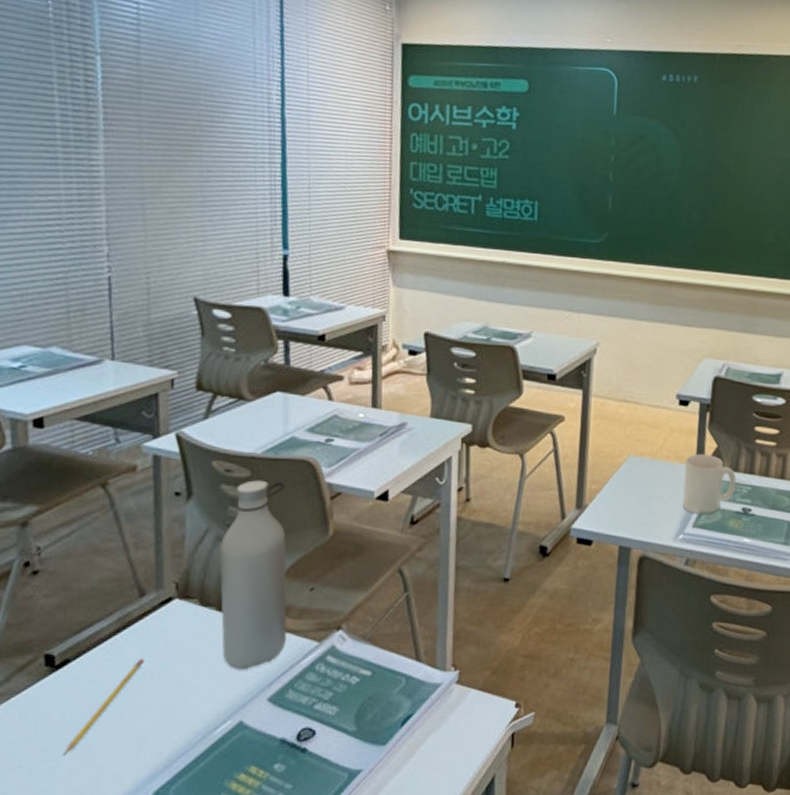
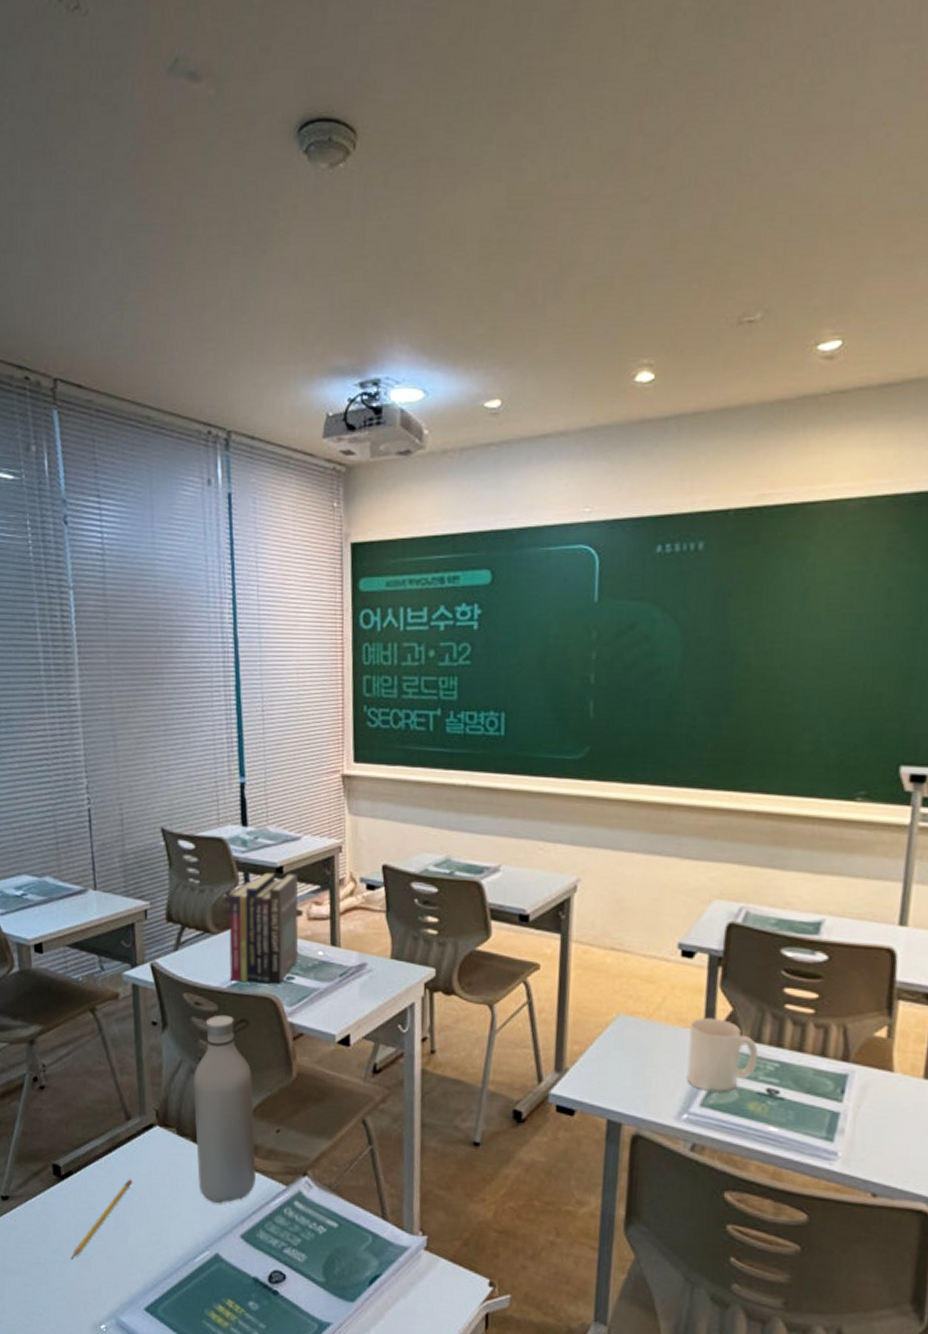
books: none [265,340,341,448] -> present [228,872,299,985]

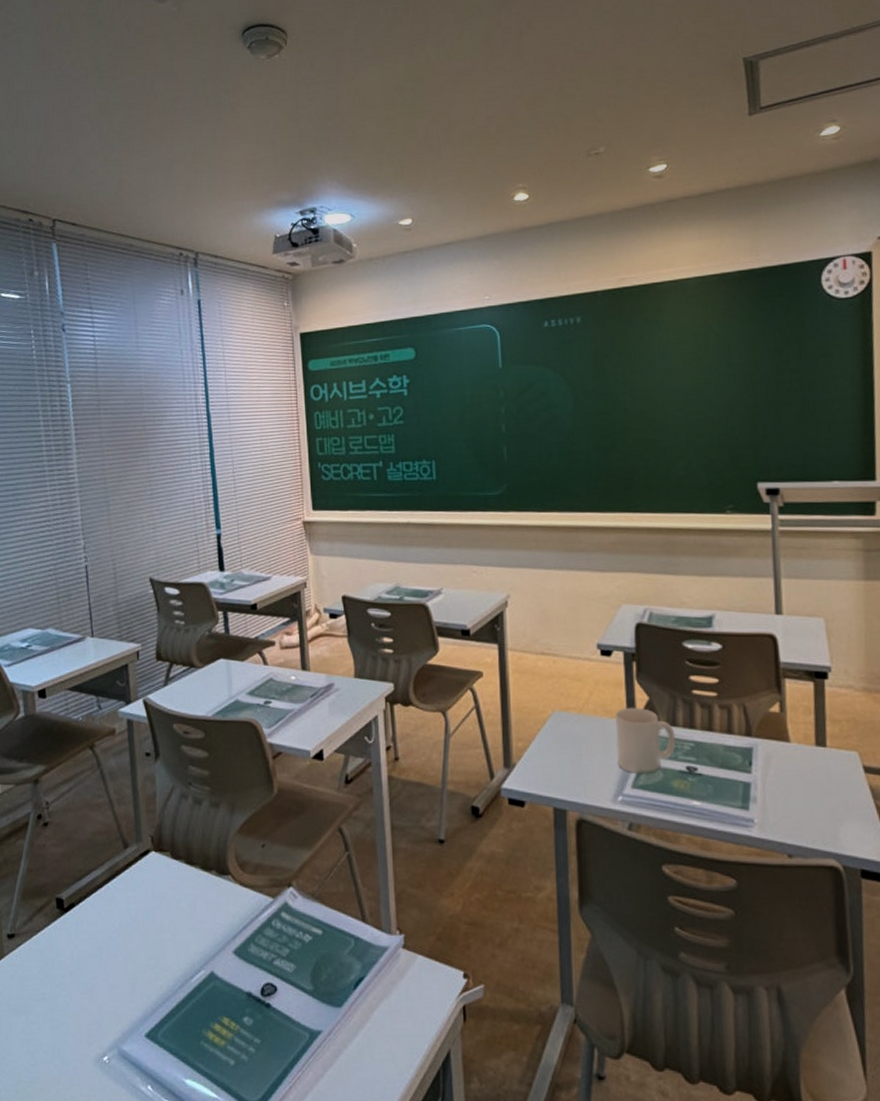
pencil: present [71,1179,133,1261] -> none [74,906,132,993]
water bottle: present [192,1015,256,1204] -> none [183,741,245,922]
books: present [228,872,299,985] -> none [210,609,274,710]

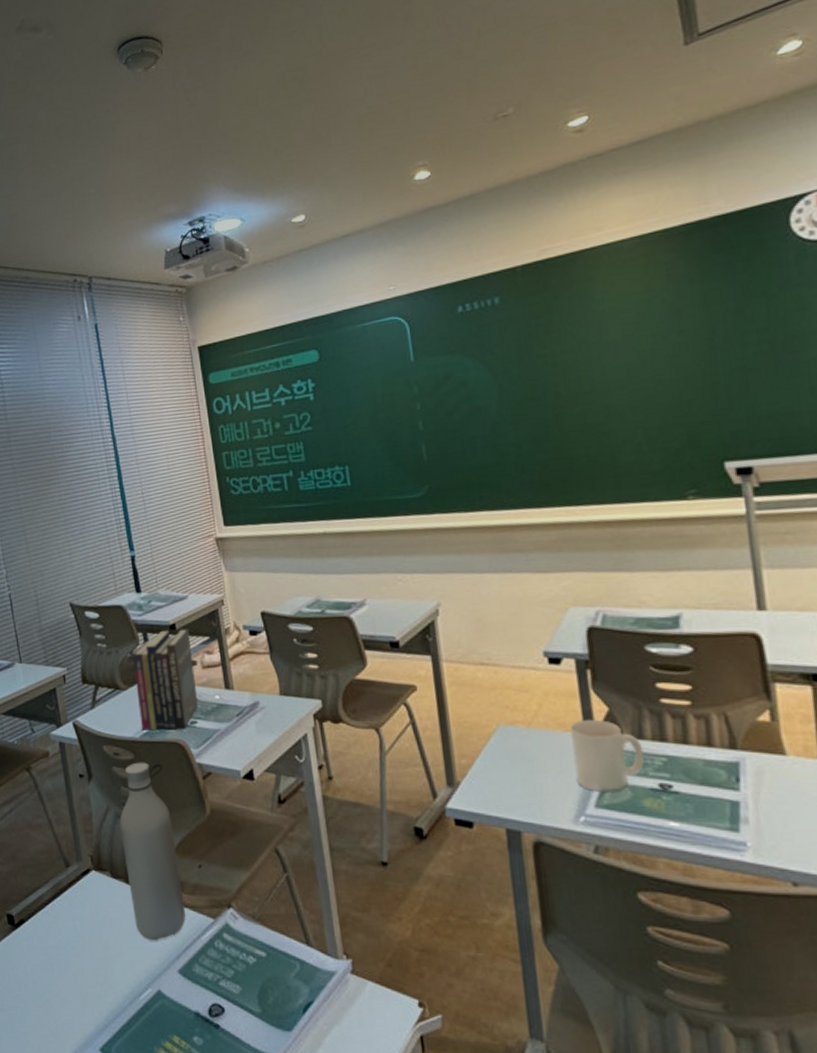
water bottle: none [183,741,245,922] -> present [119,762,186,941]
books: none [210,609,274,710] -> present [132,629,199,731]

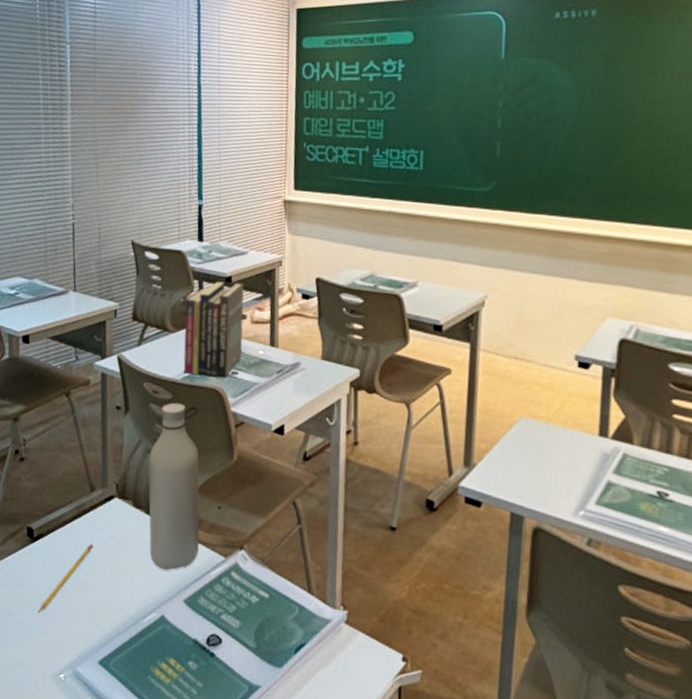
pencil: none [30,923,78,1006] -> present [38,543,94,614]
cup: present [570,719,645,793] -> none [583,423,649,494]

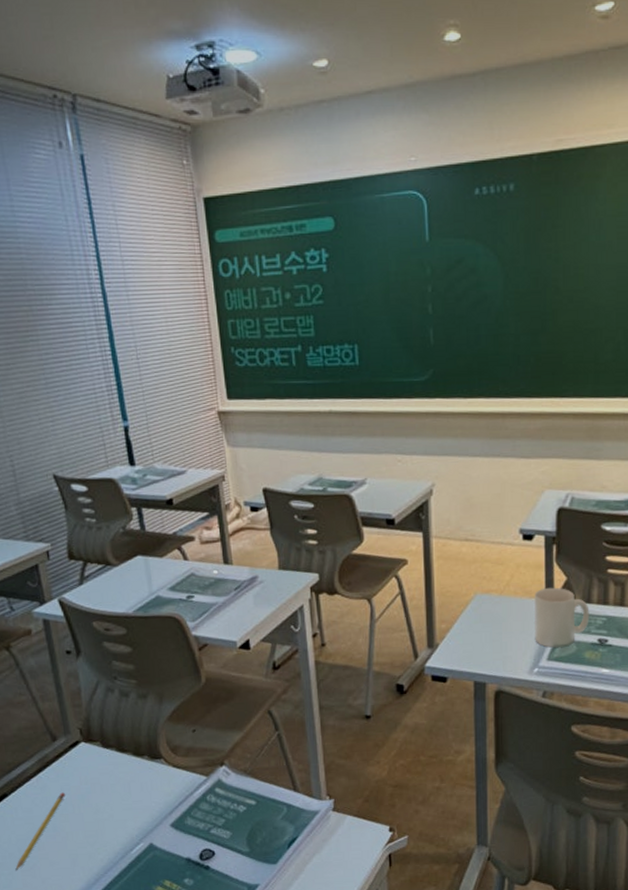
water bottle: present [148,402,200,571] -> none [110,636,179,801]
books: present [183,281,244,378] -> none [124,504,196,606]
cup: none [583,423,649,494] -> present [534,587,589,649]

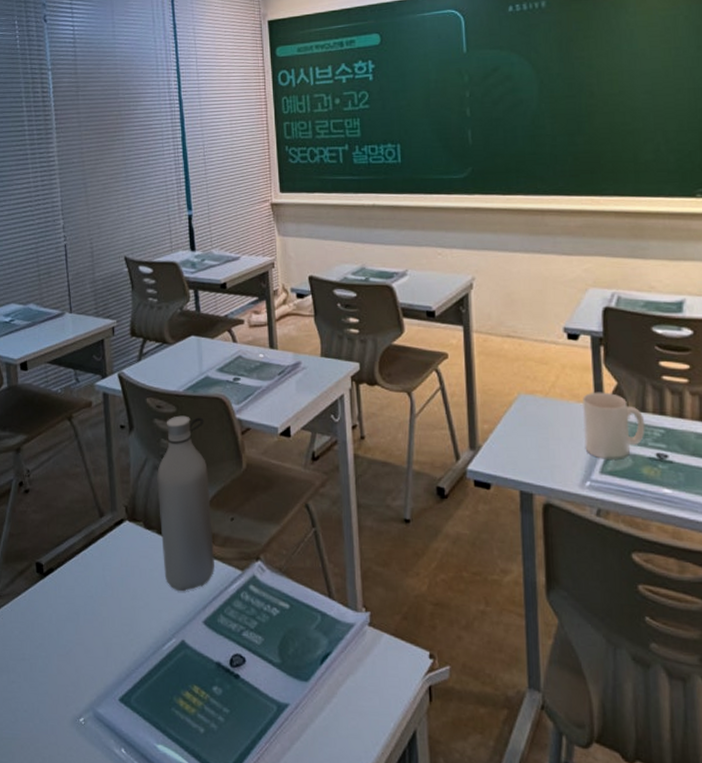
pencil: present [15,792,66,871] -> none [52,572,107,655]
water bottle: none [110,636,179,801] -> present [156,415,214,592]

